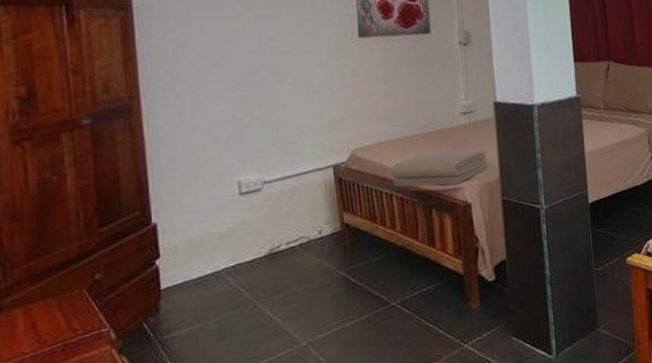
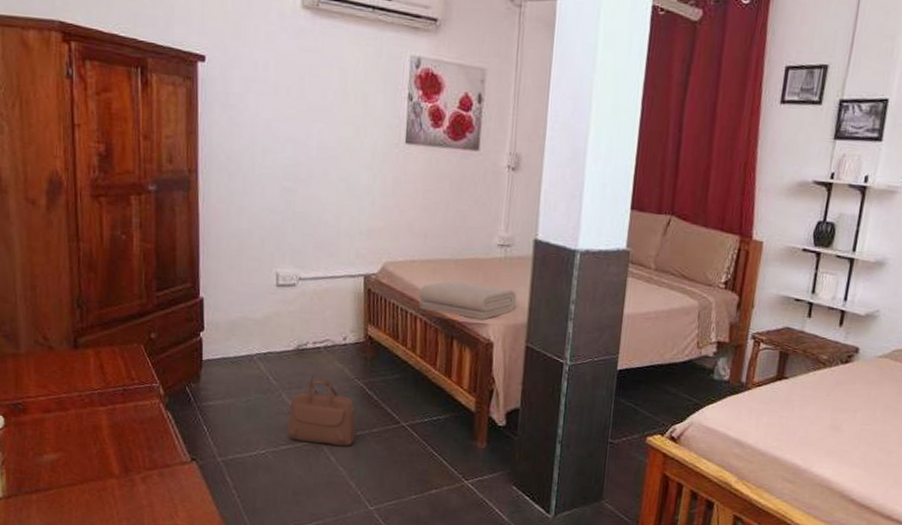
handbag: none [266,271,345,351] -> present [287,371,356,447]

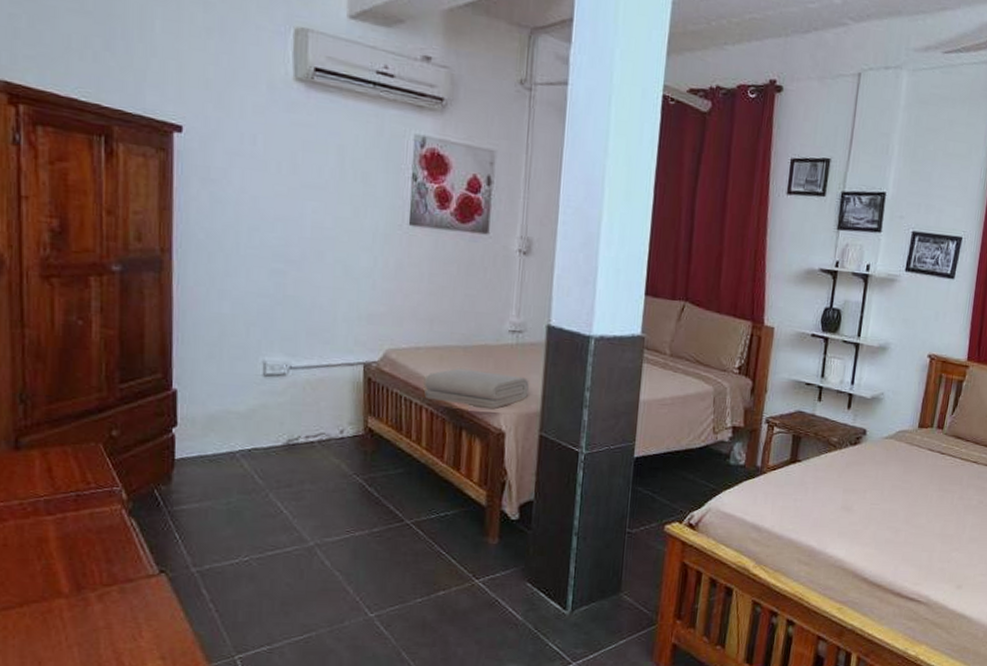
handbag: present [287,371,356,447] -> none [275,468,355,549]

